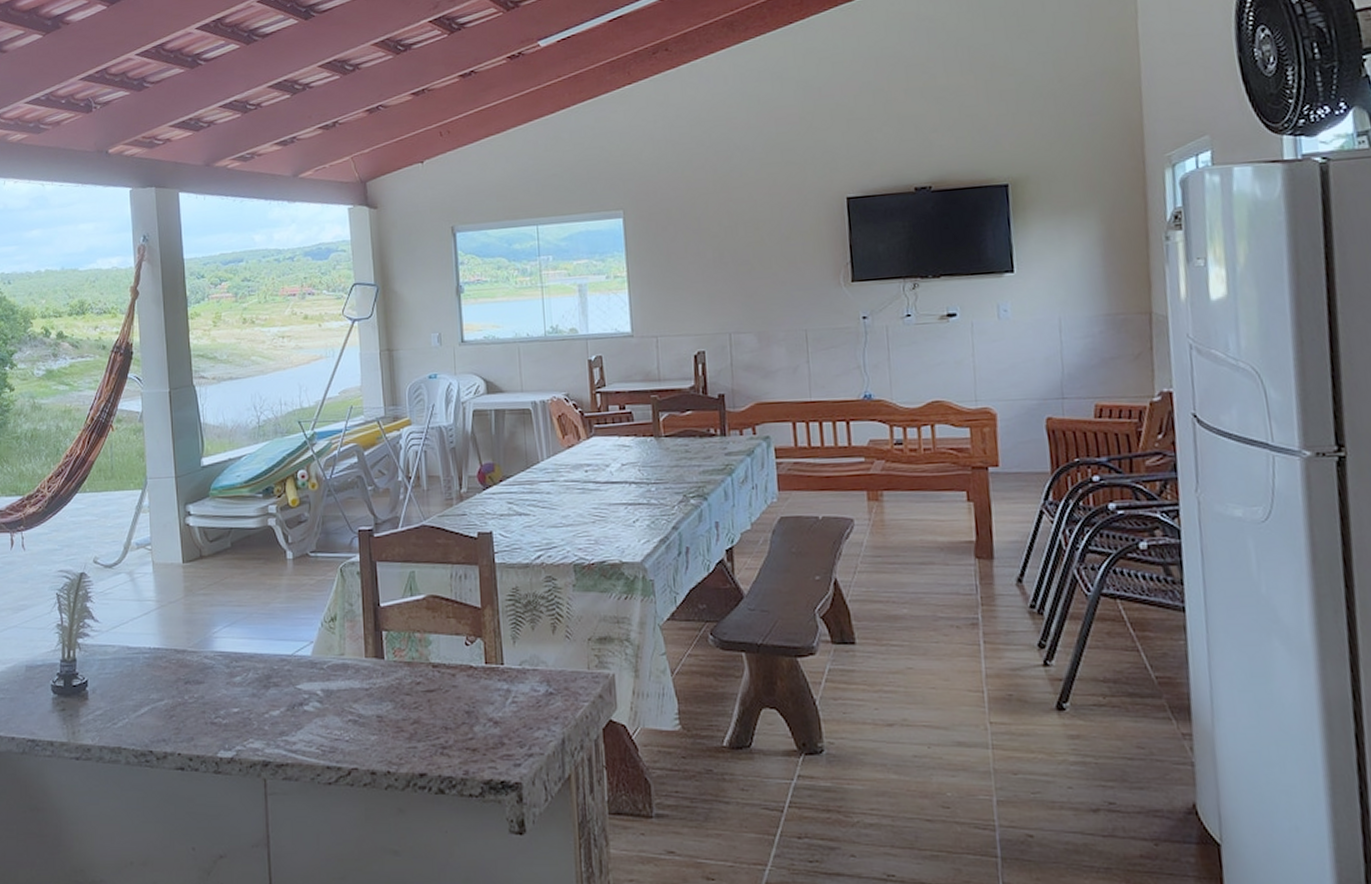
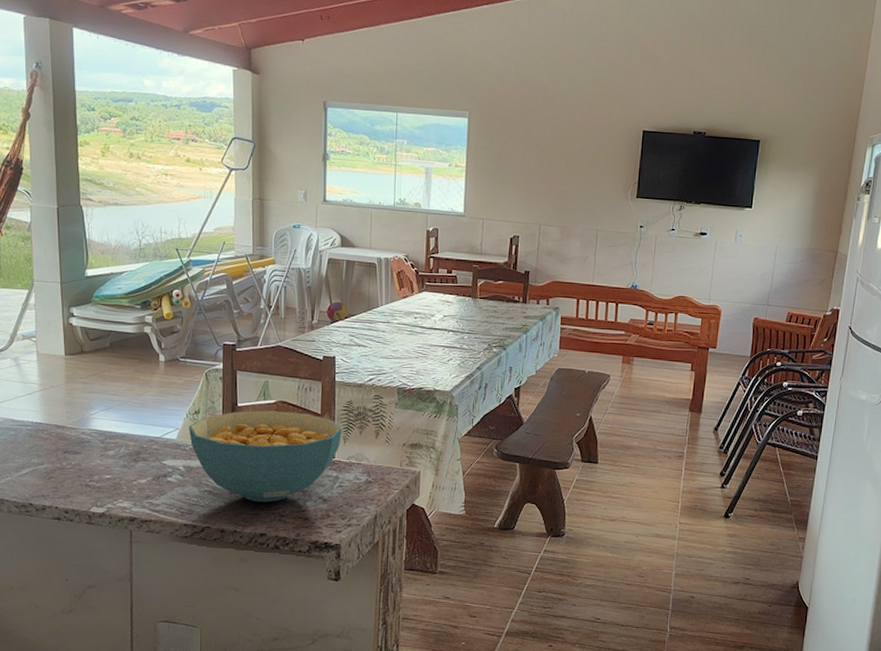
cereal bowl: none [324,608,510,731] -> present [188,410,343,503]

